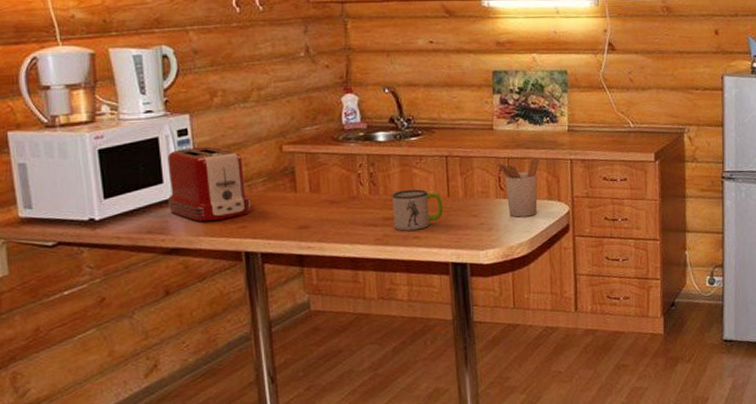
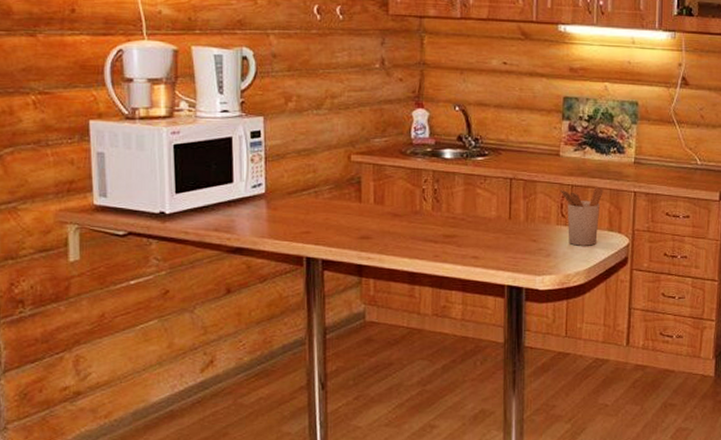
toaster: present [167,146,252,222] -> none [235,150,317,224]
mug: present [392,189,444,231] -> none [453,209,504,250]

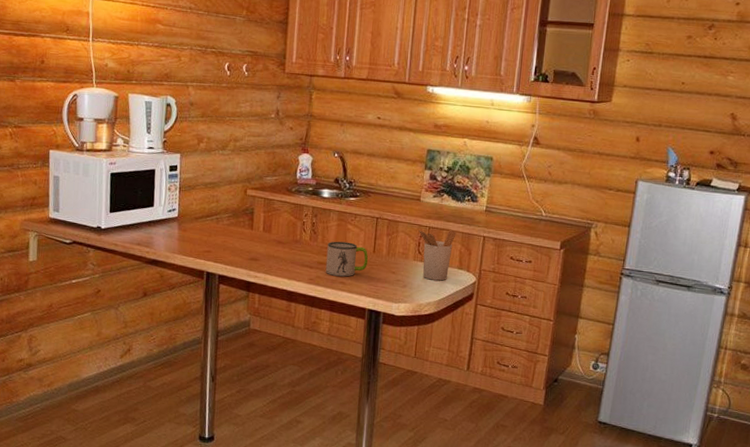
mug: none [453,209,504,250] -> present [325,241,368,277]

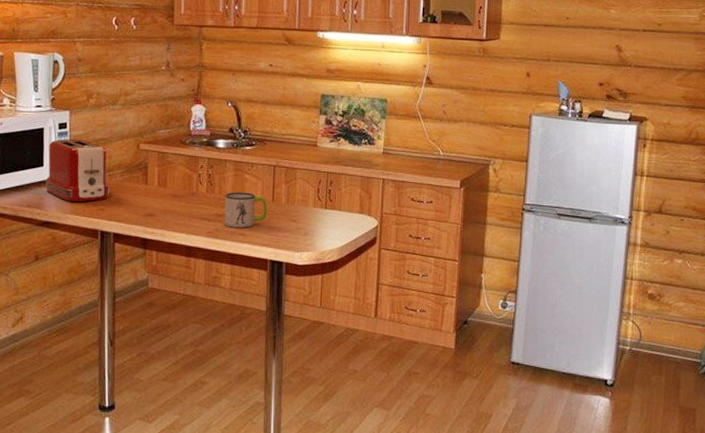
toaster: none [154,181,217,243] -> present [45,139,110,202]
utensil holder: present [418,229,457,281] -> none [317,173,355,227]

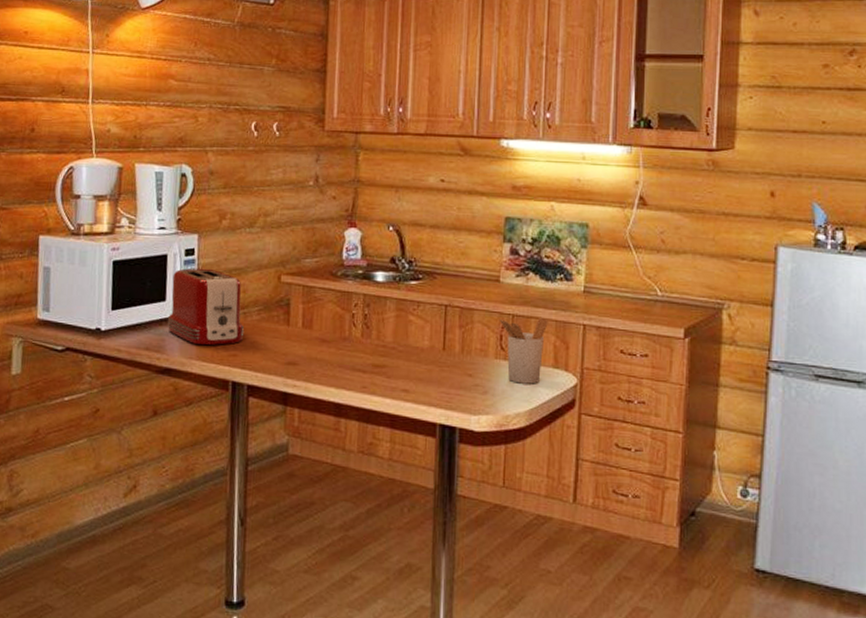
mug: present [224,192,268,228] -> none [382,337,437,383]
utensil holder: none [317,173,355,227] -> present [499,317,548,384]

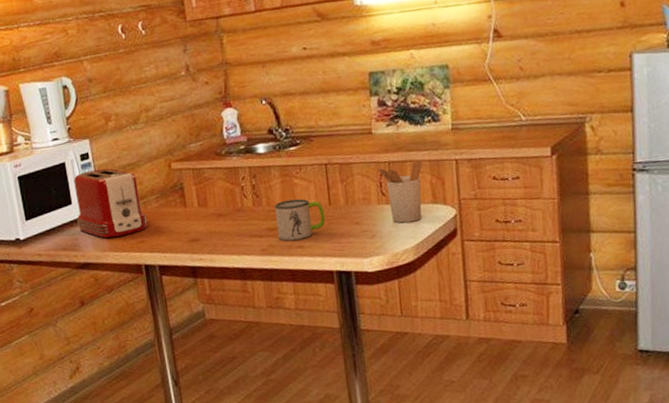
mug: none [382,337,437,383] -> present [274,198,326,241]

